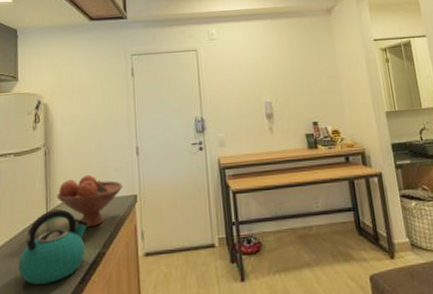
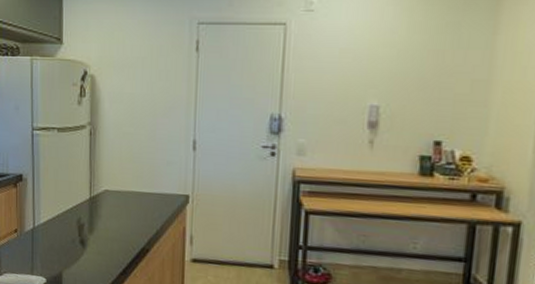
kettle: present [18,209,89,285] -> none [61,195,134,268]
fruit bowl: present [56,174,123,228] -> none [101,163,174,222]

